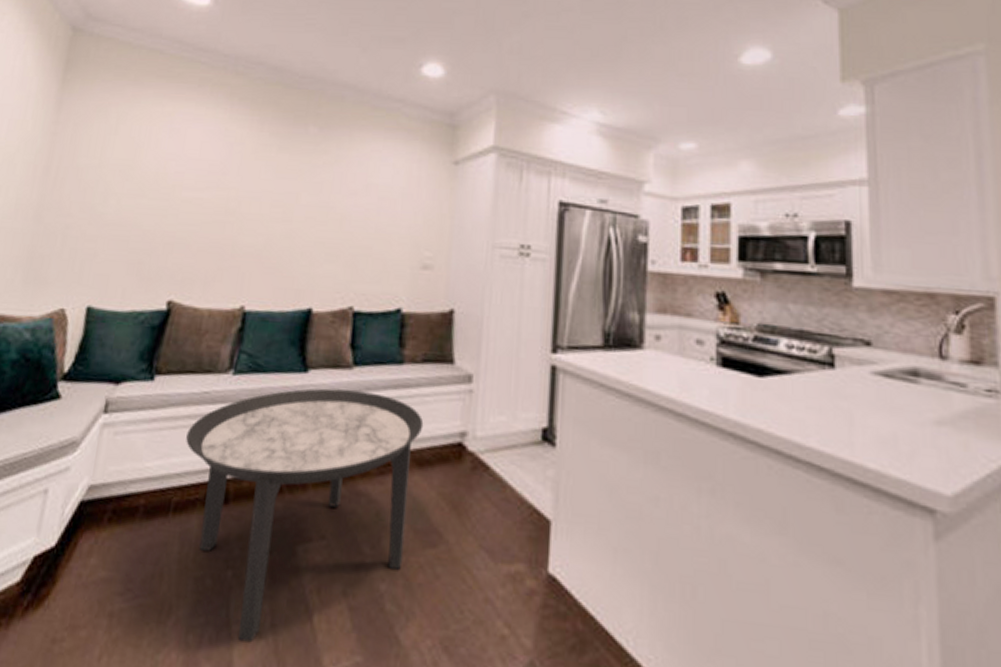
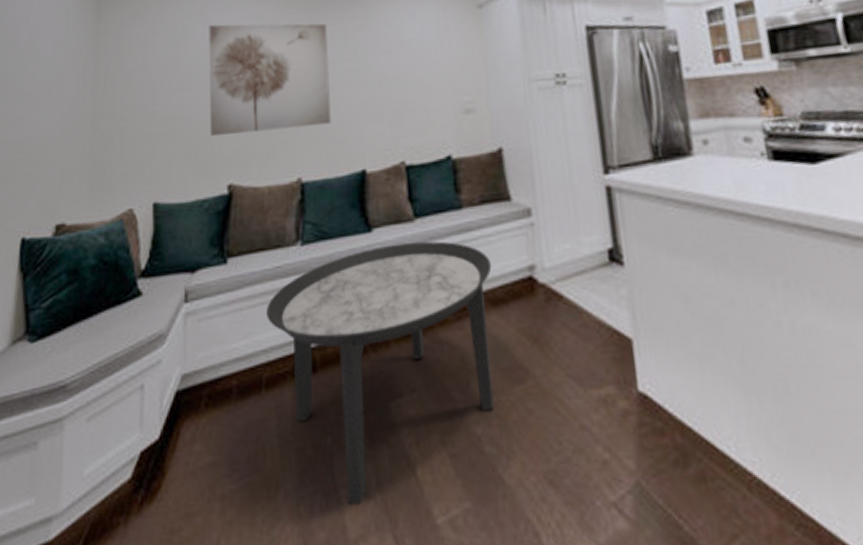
wall art: none [157,135,296,257] -> present [209,23,331,136]

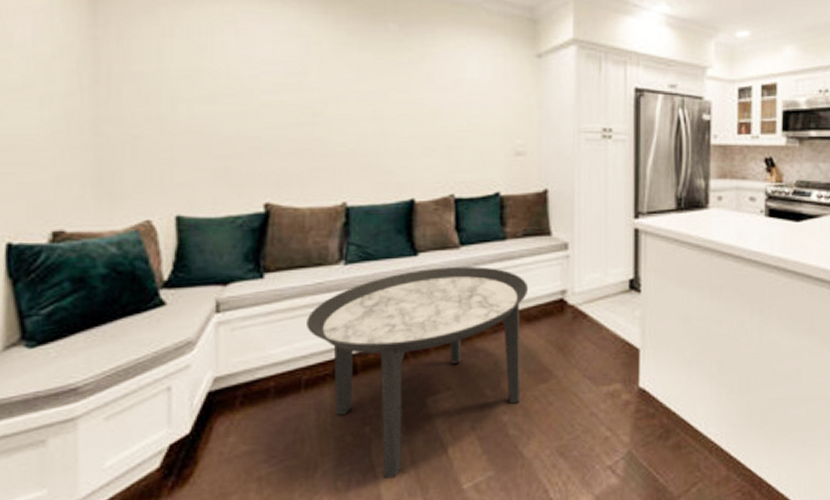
wall art: present [209,23,331,136] -> none [240,36,380,155]

